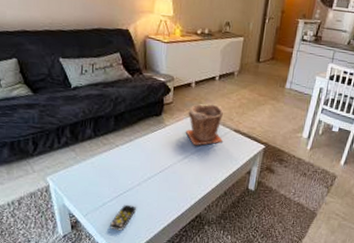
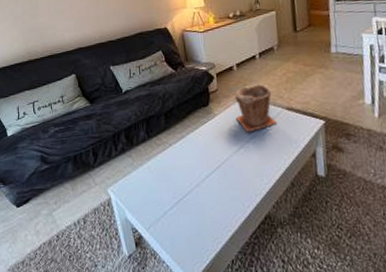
remote control: present [109,205,136,231] -> none [173,211,199,244]

